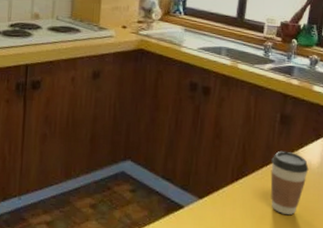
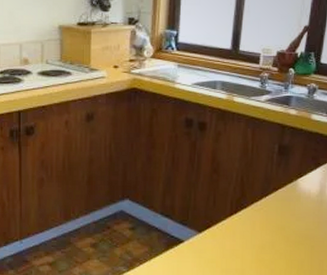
coffee cup: present [270,151,309,215] -> none [270,181,308,243]

